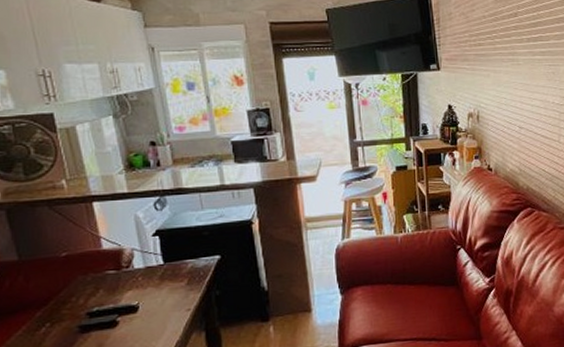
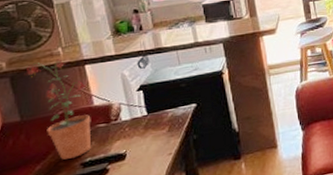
potted plant: none [24,193,100,307] -> present [25,59,92,160]

